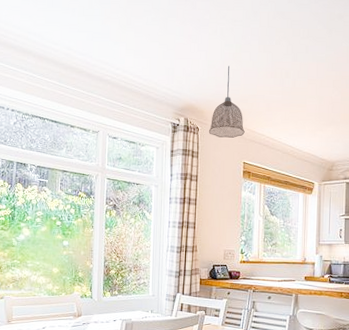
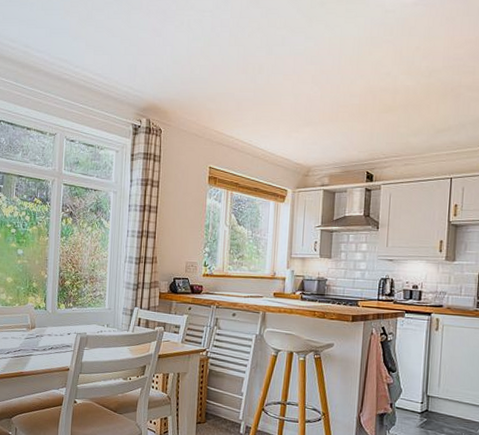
pendant lamp: present [208,66,245,138] -> none [172,61,212,140]

